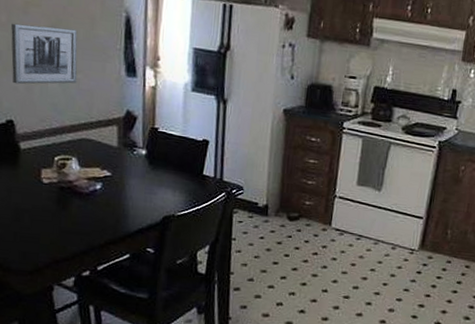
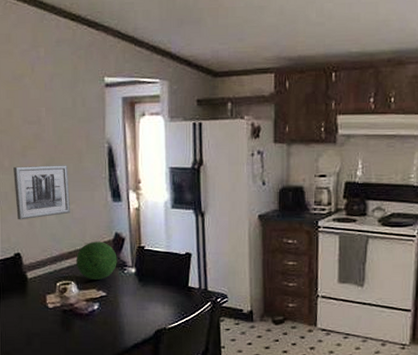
decorative ball: none [79,117,127,159] -> present [76,242,117,280]

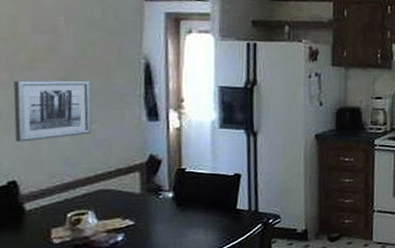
decorative ball: present [76,242,117,280] -> none [96,165,151,208]

